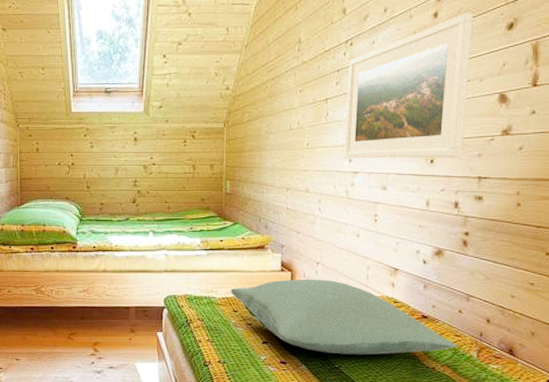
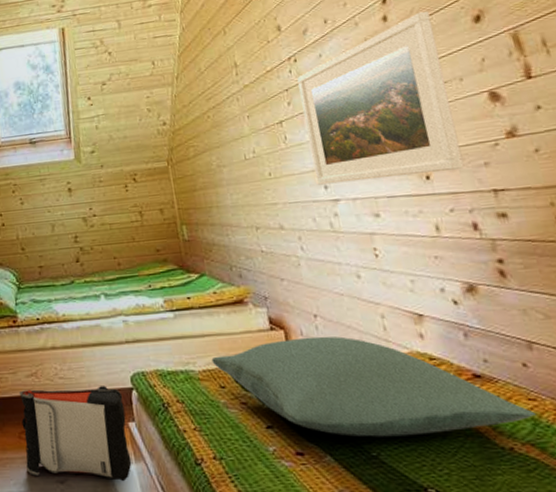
backpack: none [71,302,156,375] -> present [18,386,132,482]

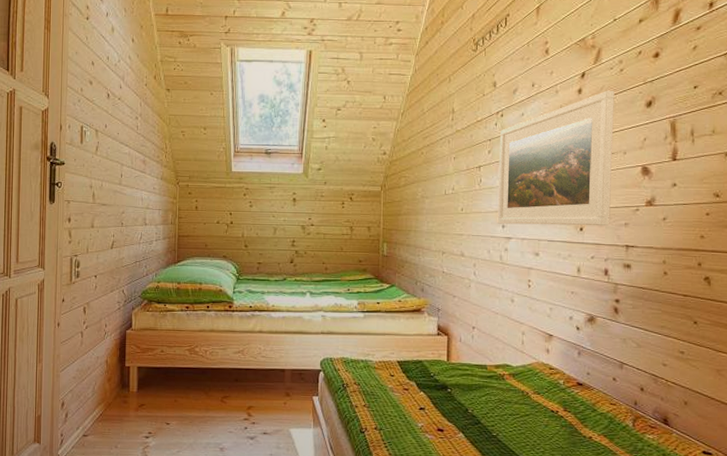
backpack: present [18,386,132,482] -> none [223,363,312,441]
pillow: present [211,336,536,437] -> none [387,343,613,423]

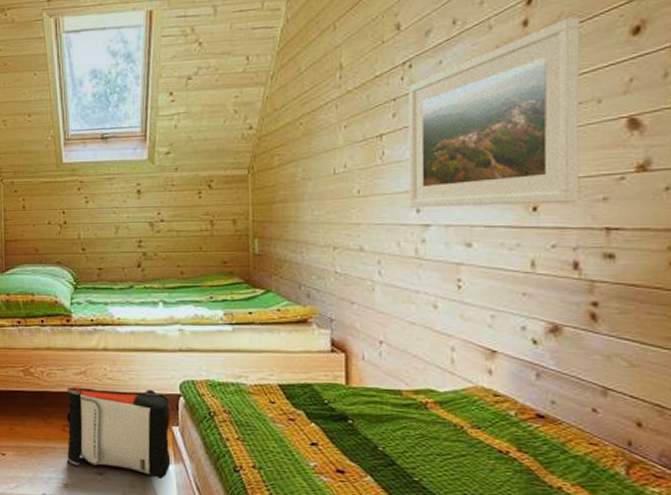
backpack: none [223,363,312,441] -> present [66,386,171,480]

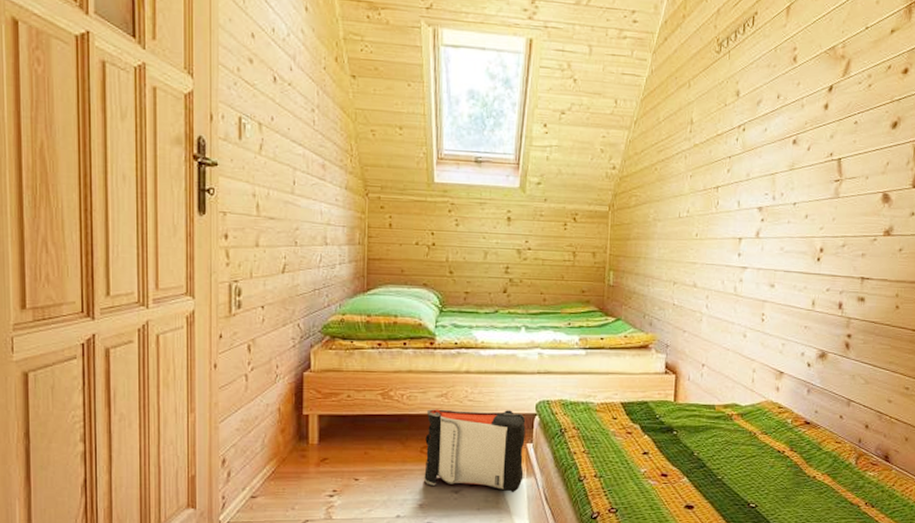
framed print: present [408,16,581,208] -> none [733,107,861,256]

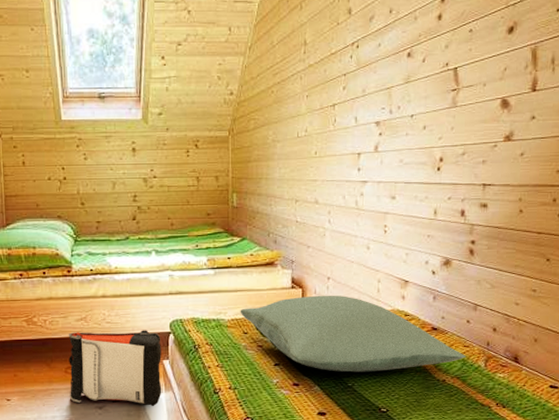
pillow: none [610,382,837,465] -> present [240,295,466,373]

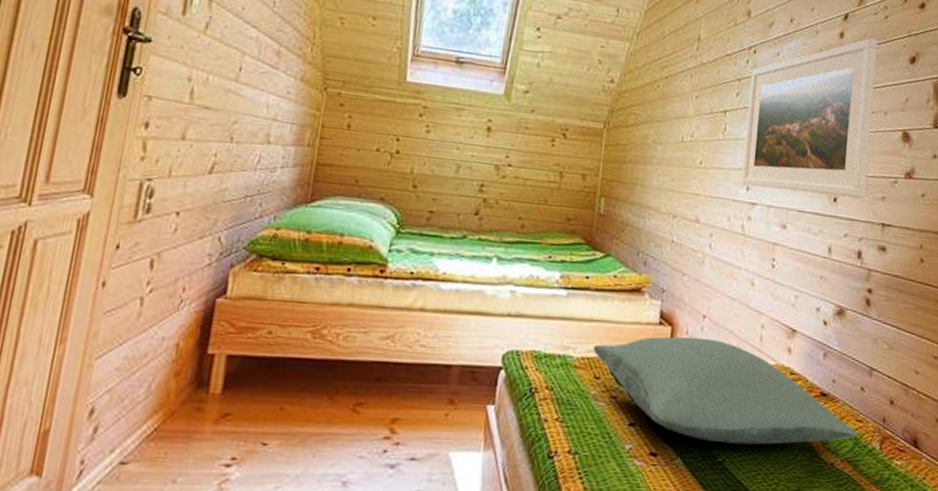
backpack: present [68,330,162,407] -> none [351,354,489,471]
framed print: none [352,15,476,167] -> present [741,38,878,198]

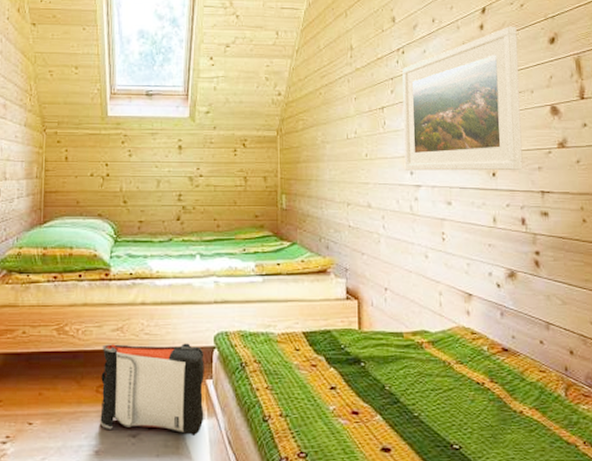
backpack: none [351,354,489,471] -> present [99,343,204,437]
pillow: present [593,336,859,445] -> none [291,308,543,400]

